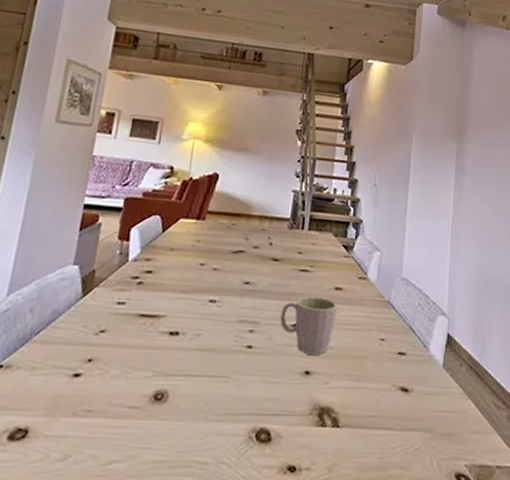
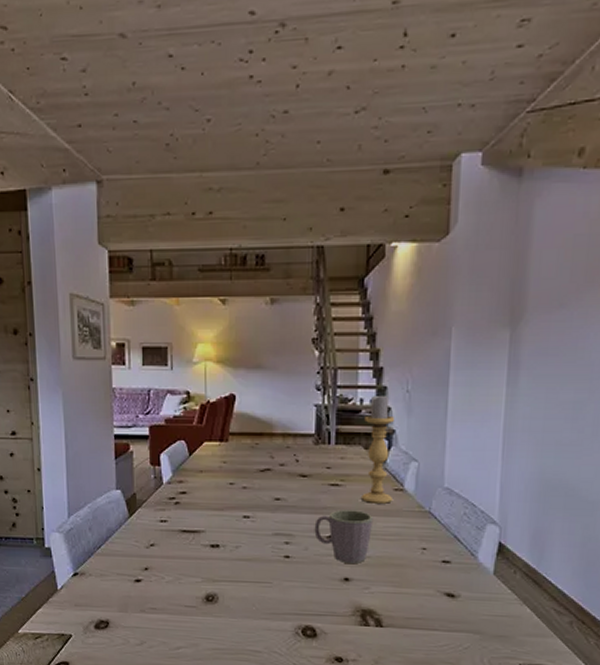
candle holder: none [328,186,362,292] -> present [362,394,394,504]

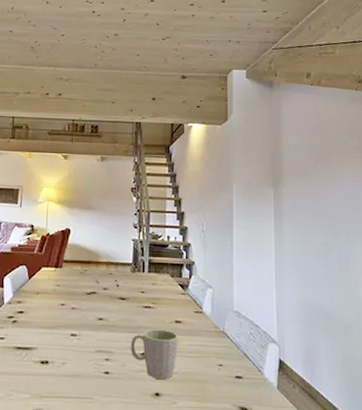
candle holder: present [362,394,394,504] -> none [169,233,194,324]

